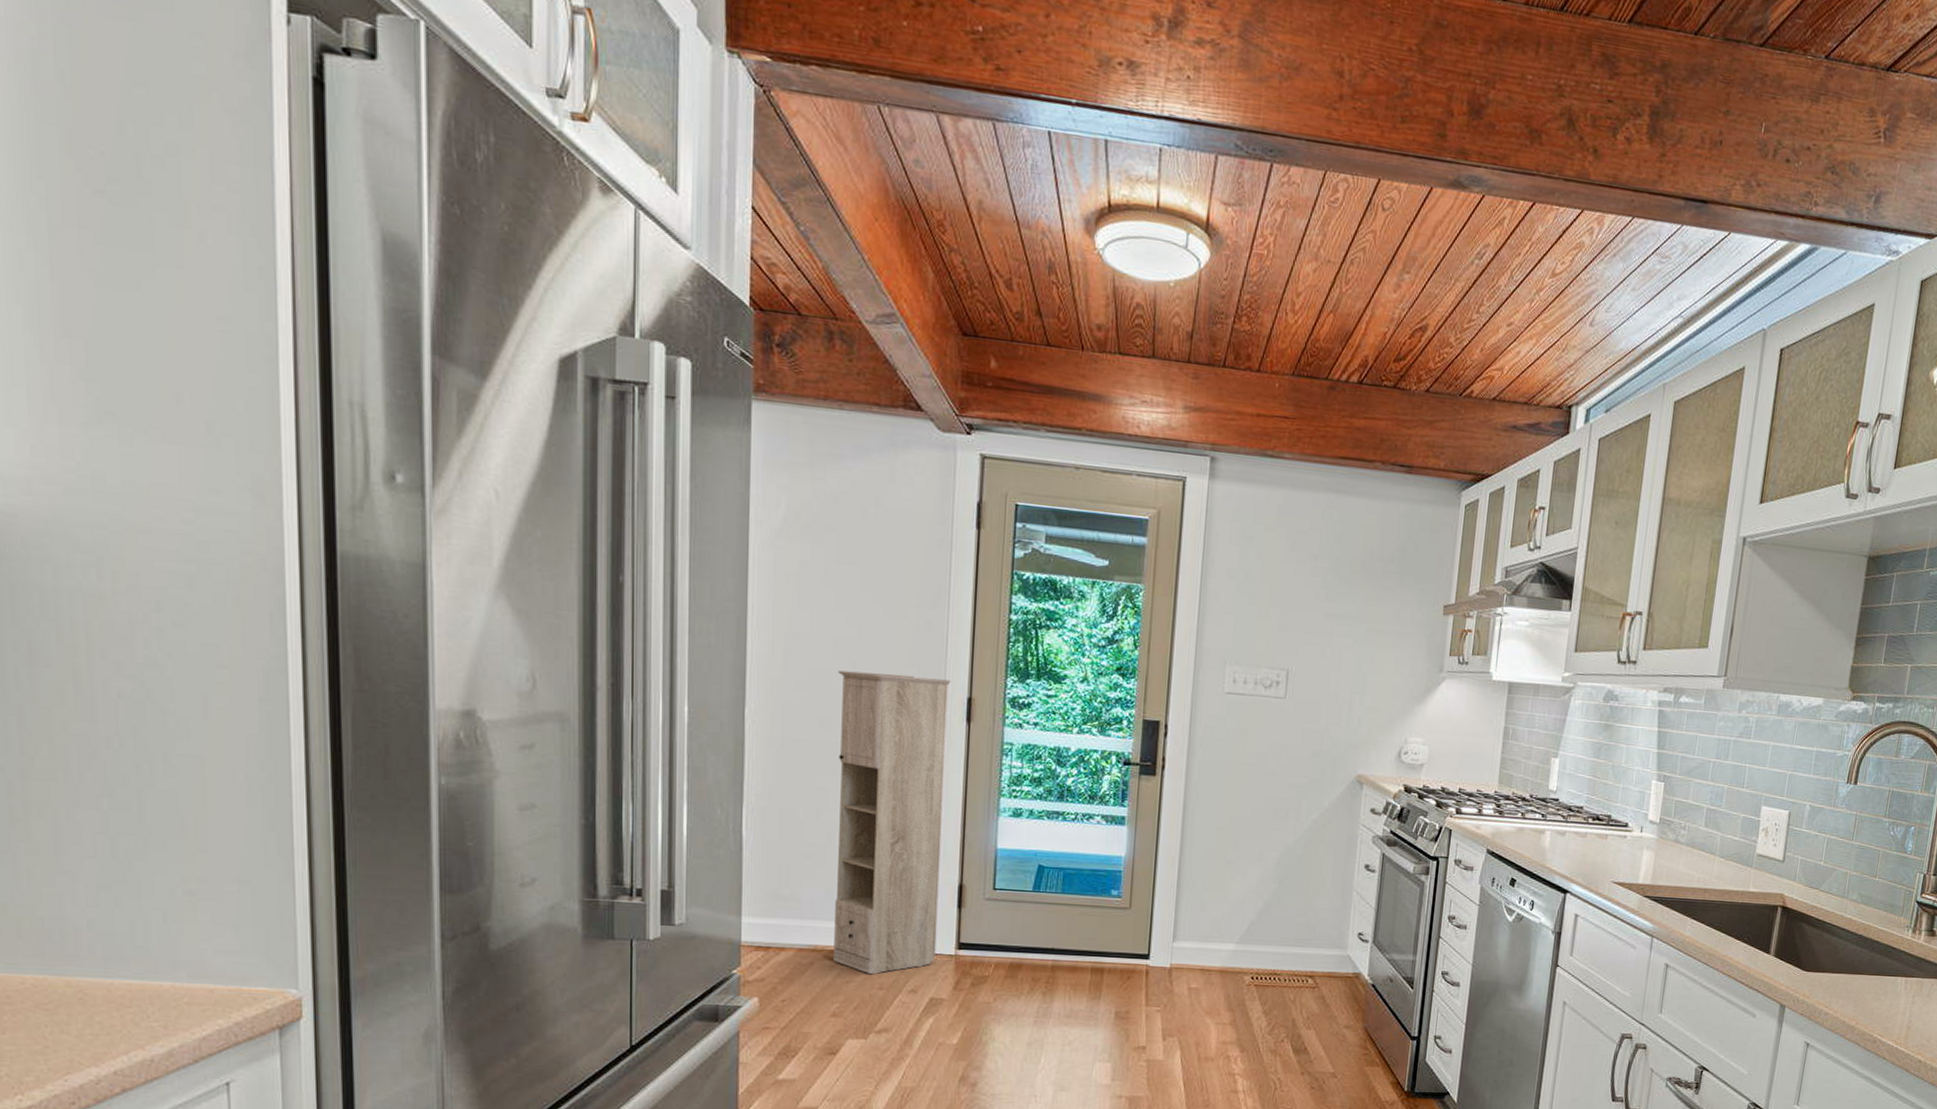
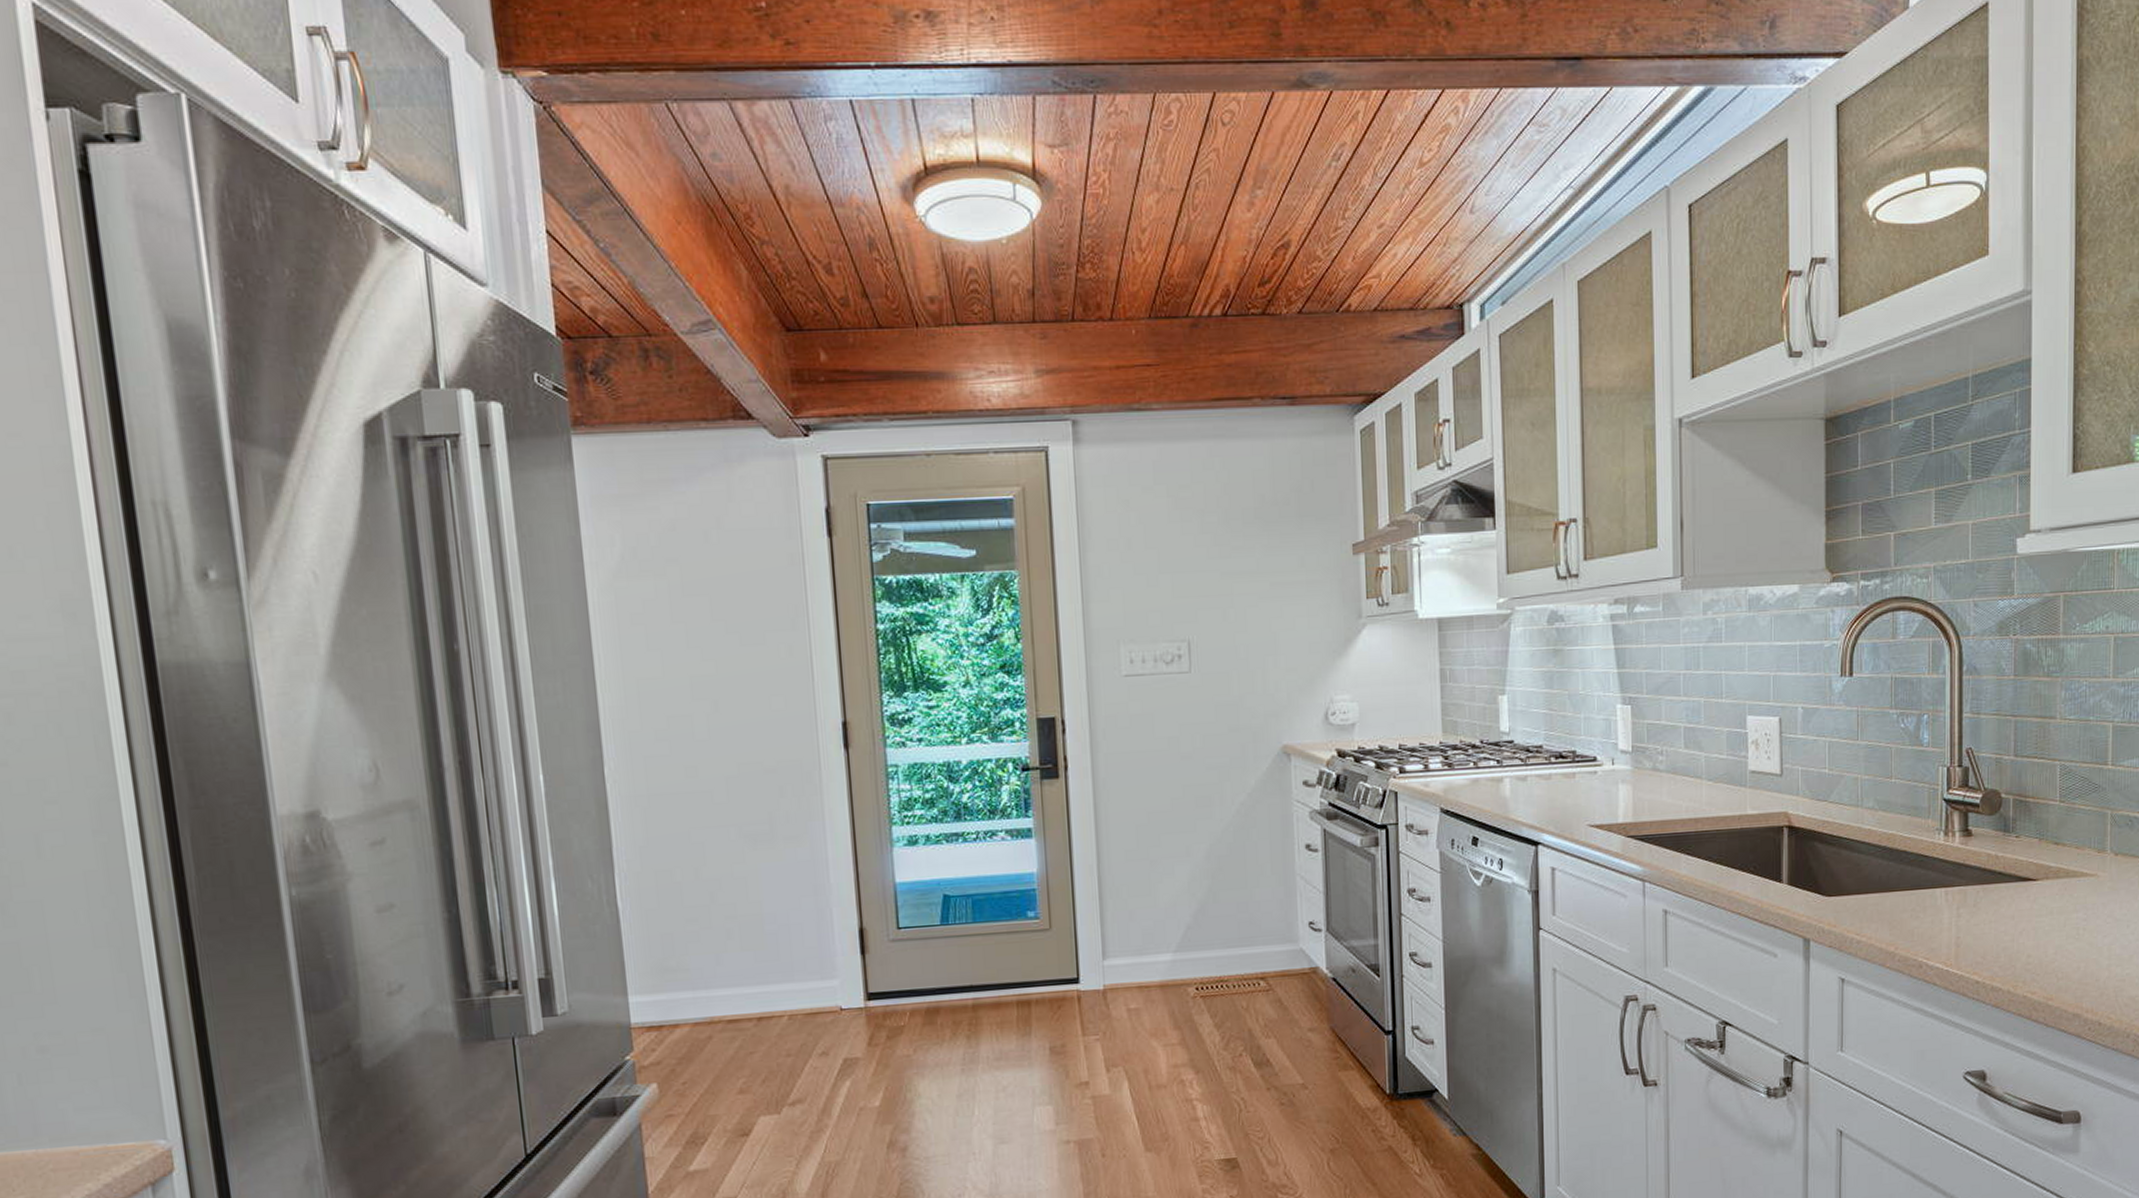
storage cabinet: present [833,670,952,974] -> none [699,705,844,1041]

